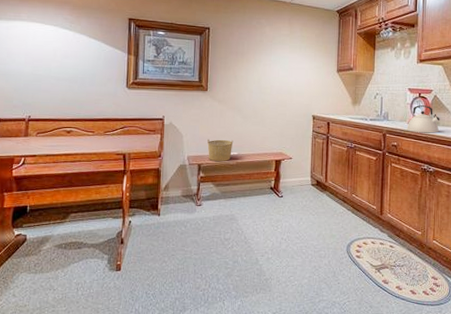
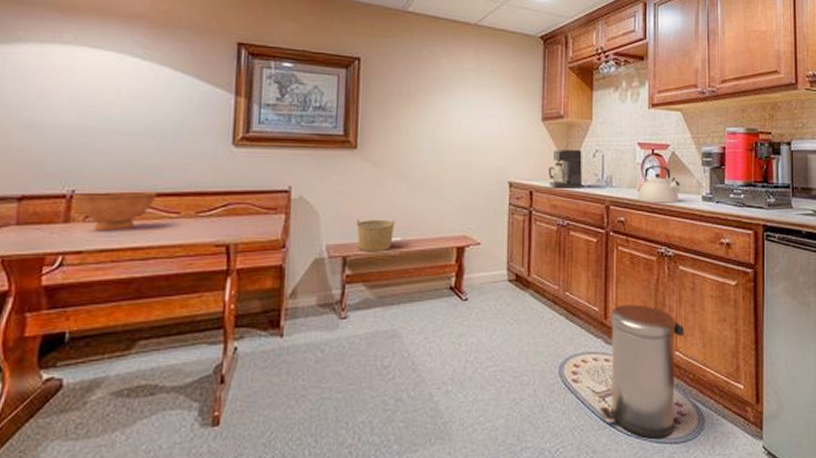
bowl: none [29,117,80,143] -> present [72,191,158,232]
coffee maker: none [341,92,367,121] -> present [549,149,583,188]
pedal bin: none [375,205,440,301] -> present [599,304,684,439]

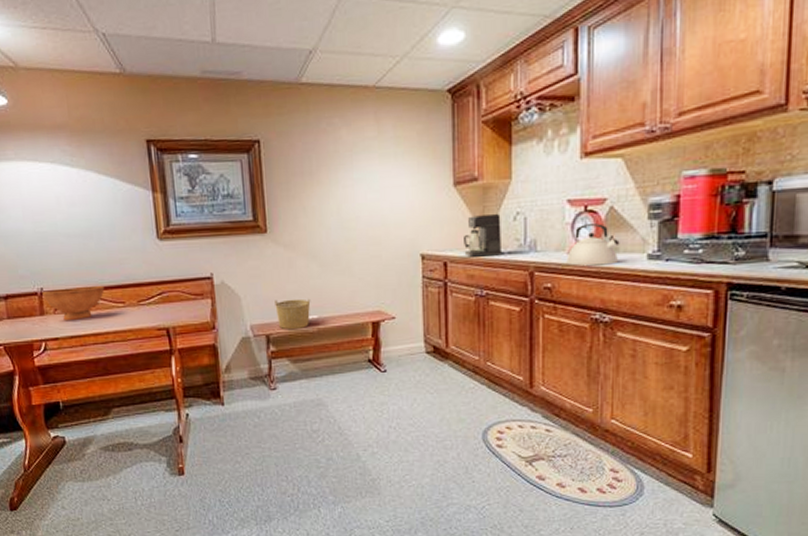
pedal bin: present [599,304,684,439] -> none [526,373,621,502]

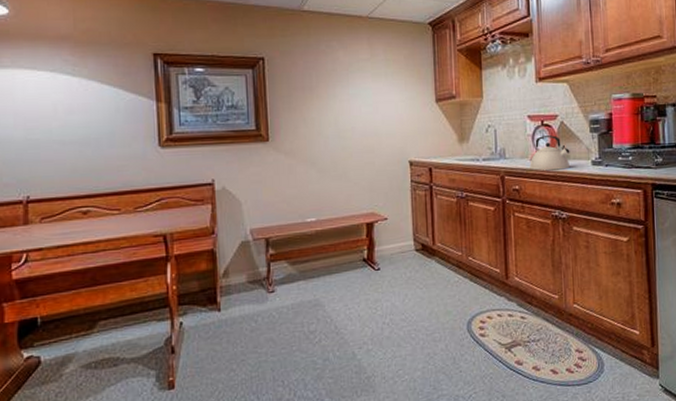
bowl: present [42,285,105,321] -> none [28,192,99,231]
basket: present [275,298,311,330] -> none [275,202,310,233]
coffee maker: present [464,213,503,257] -> none [445,126,478,164]

